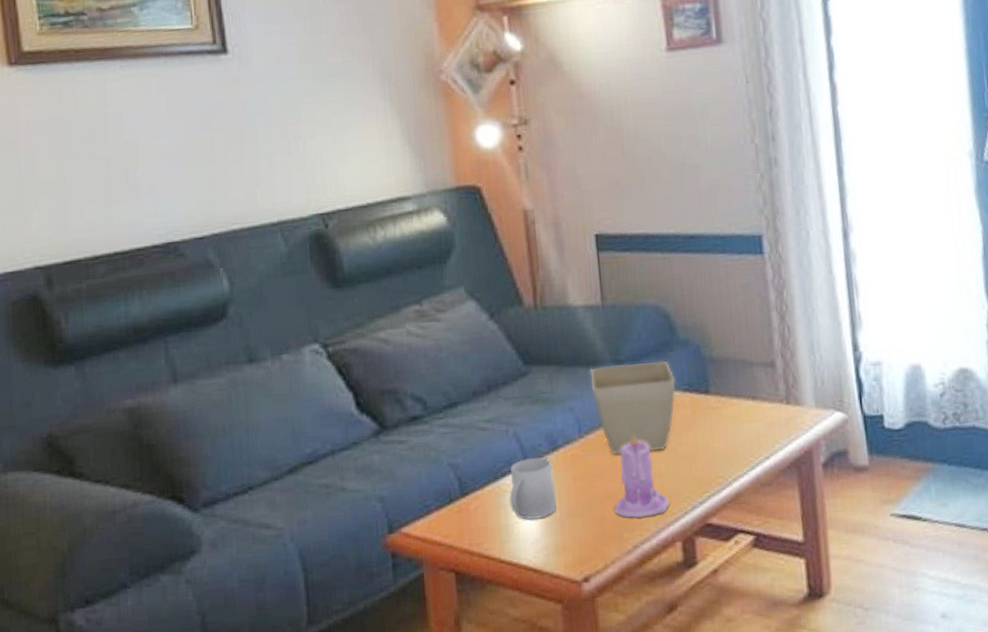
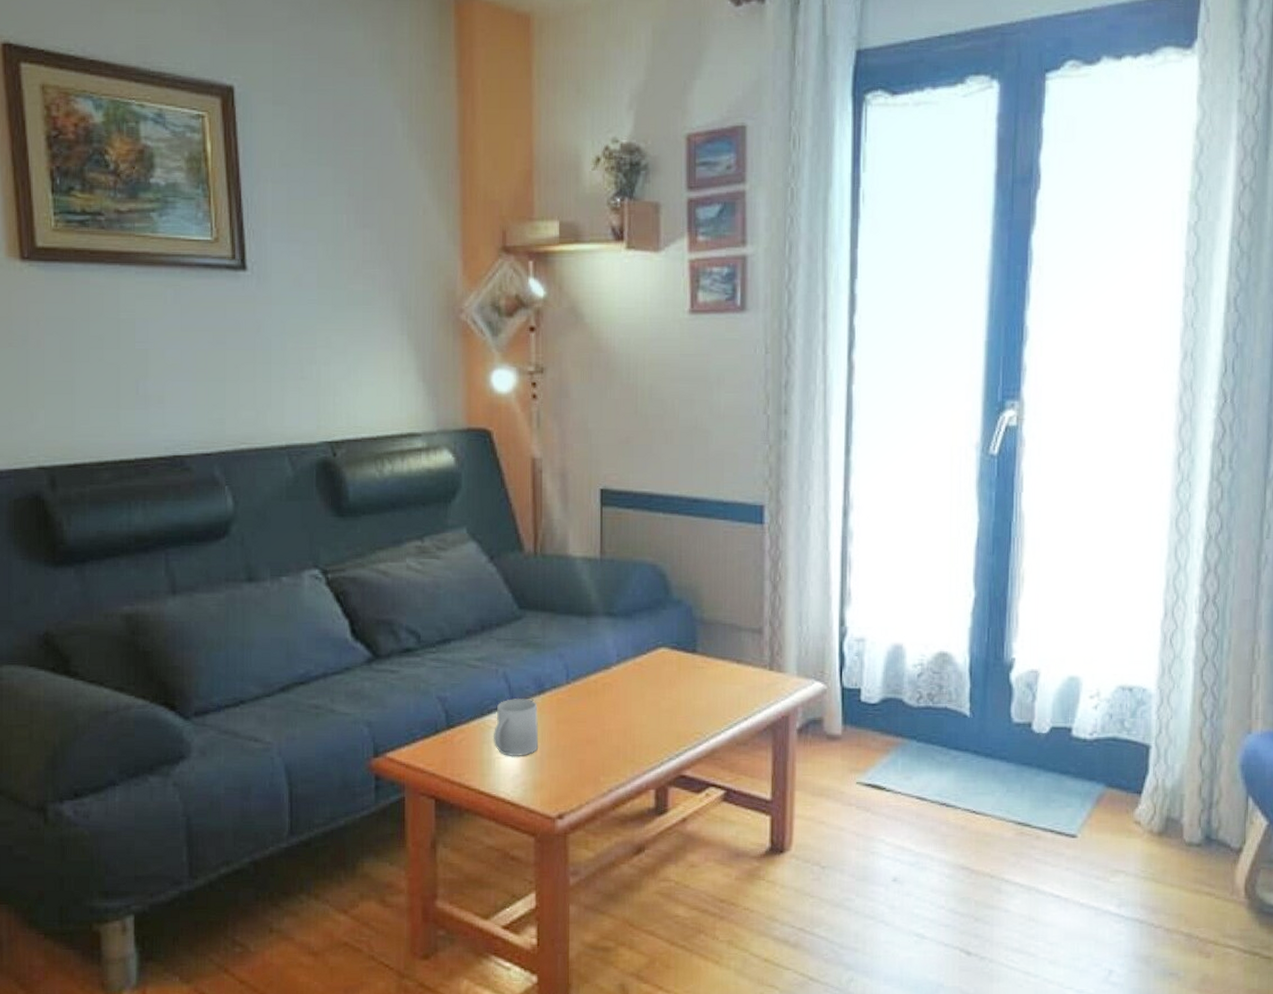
flower pot: present [590,361,676,455] -> none [582,617,665,703]
candle: present [614,434,670,518] -> none [594,685,647,764]

